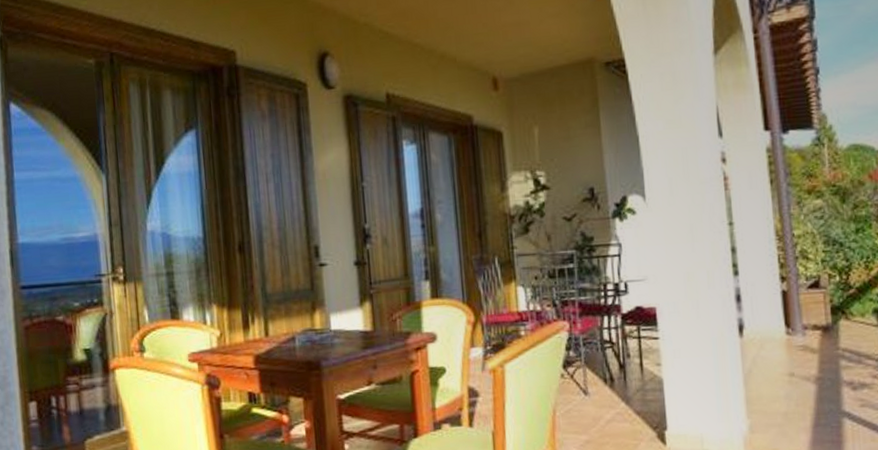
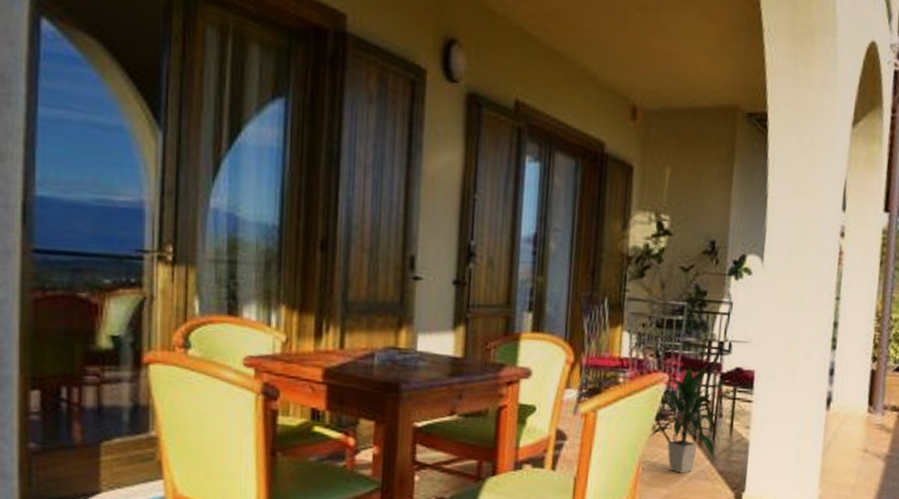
indoor plant: none [560,310,629,418] -> present [650,366,720,474]

